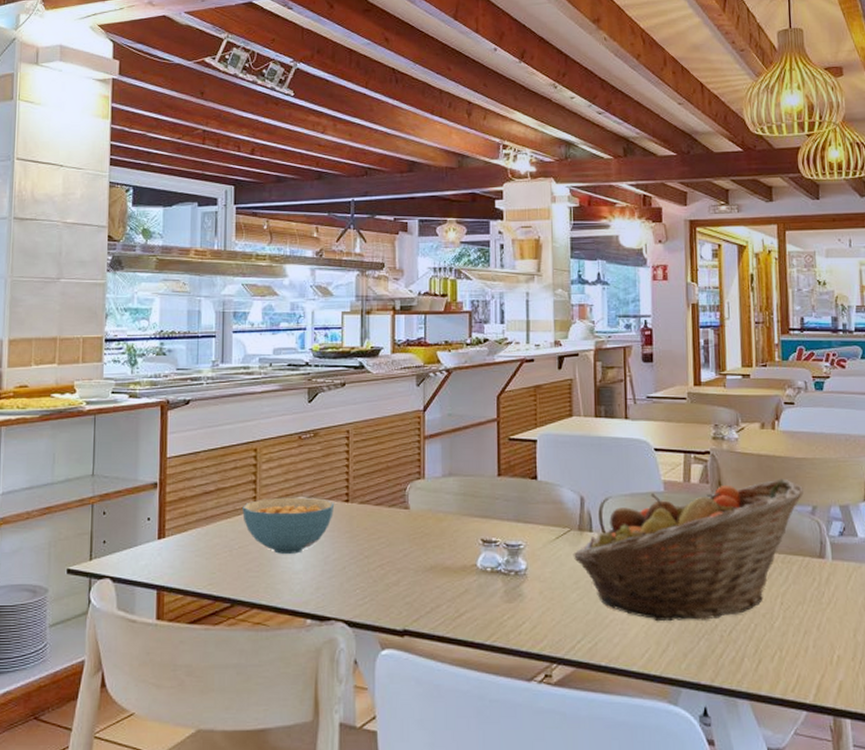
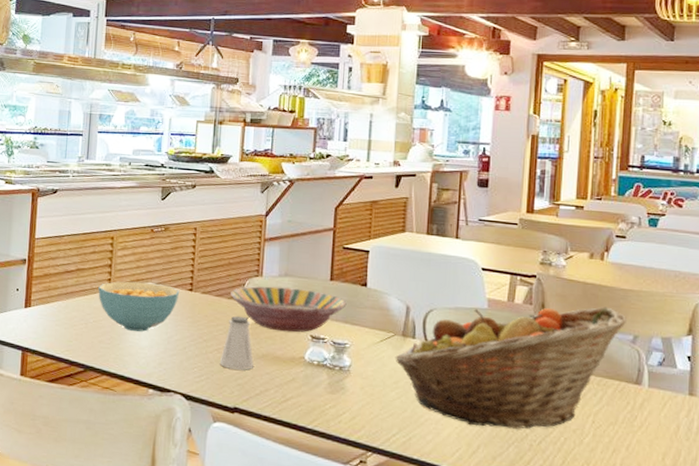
saltshaker: none [384,526,423,586] -> present [219,316,255,370]
serving bowl: none [391,488,517,538] -> present [231,286,347,333]

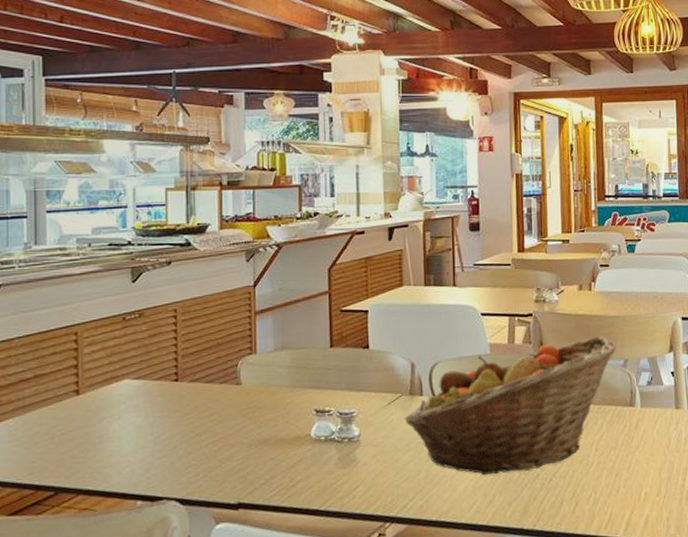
cereal bowl: present [98,281,180,332] -> none [64,378,164,438]
saltshaker: present [219,316,255,370] -> none [216,401,257,461]
serving bowl: present [231,286,347,333] -> none [222,361,350,411]

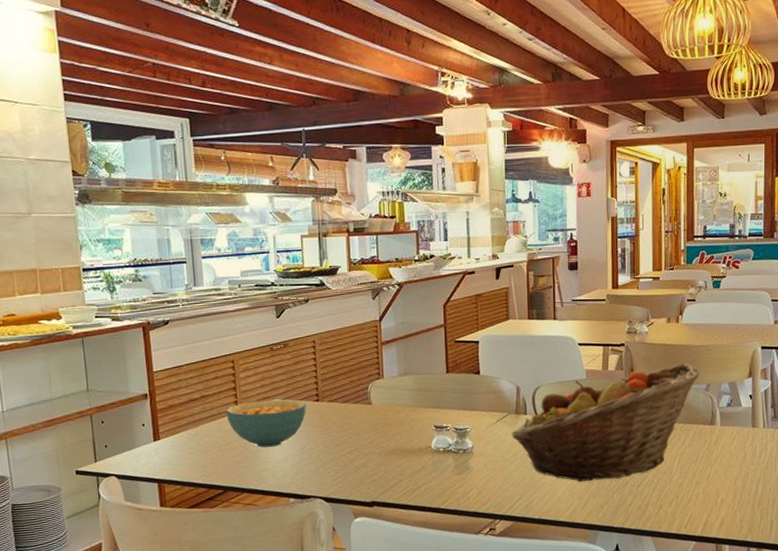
cereal bowl: none [64,378,164,438] -> present [226,399,307,447]

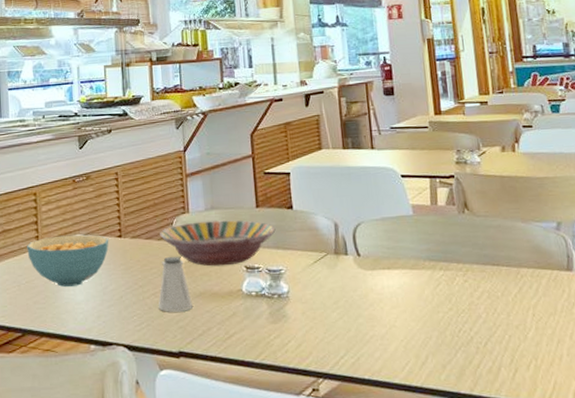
saltshaker: none [353,418,386,468] -> present [158,257,194,312]
serving bowl: none [355,384,464,427] -> present [160,220,276,267]
fruit basket: present [511,363,700,482] -> none [331,197,548,337]

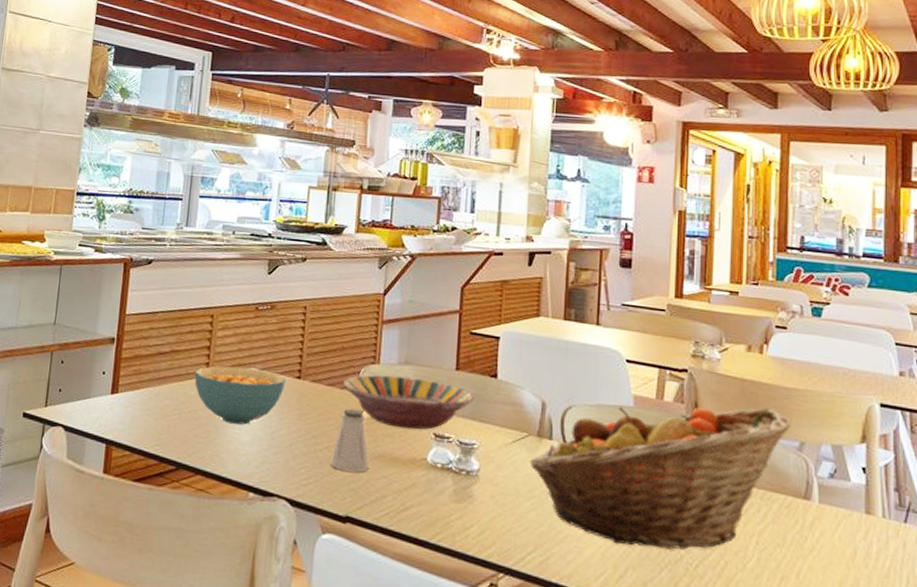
fruit basket: none [331,197,548,337] -> present [529,407,791,550]

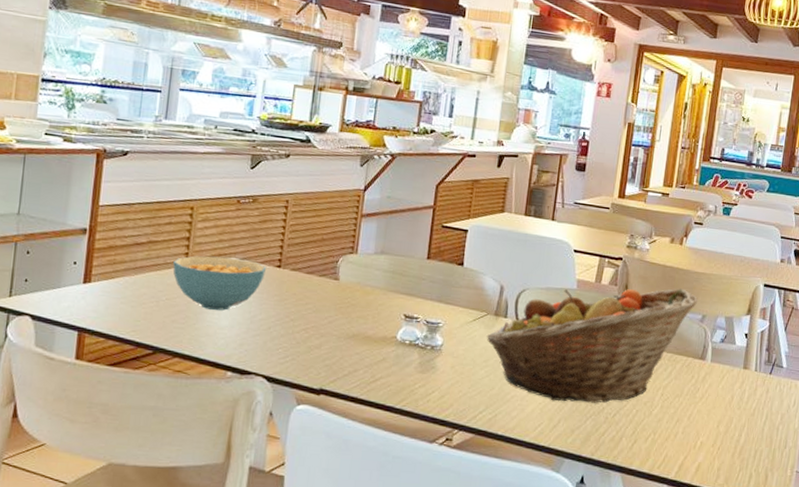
saltshaker: present [330,409,370,472] -> none [306,295,344,350]
serving bowl: present [344,375,475,430] -> none [322,263,442,312]

